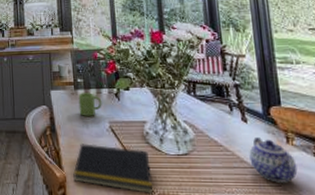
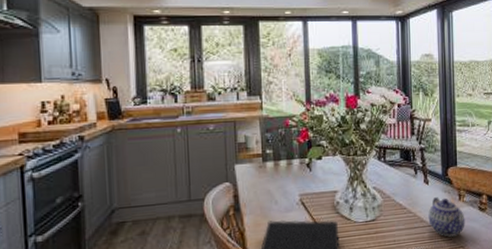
mug: present [78,92,102,116] -> none [266,164,293,191]

